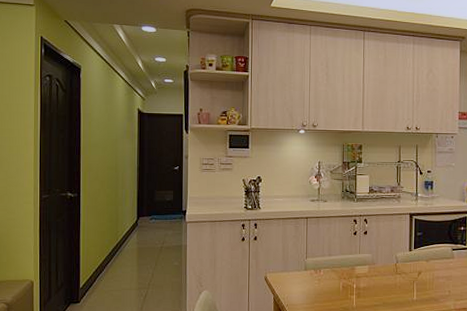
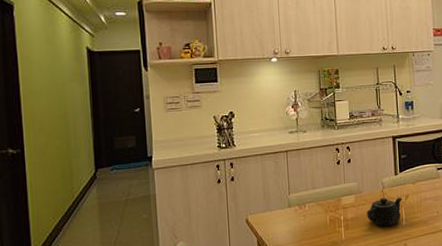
teapot: none [379,271,414,300] -> present [367,197,402,227]

